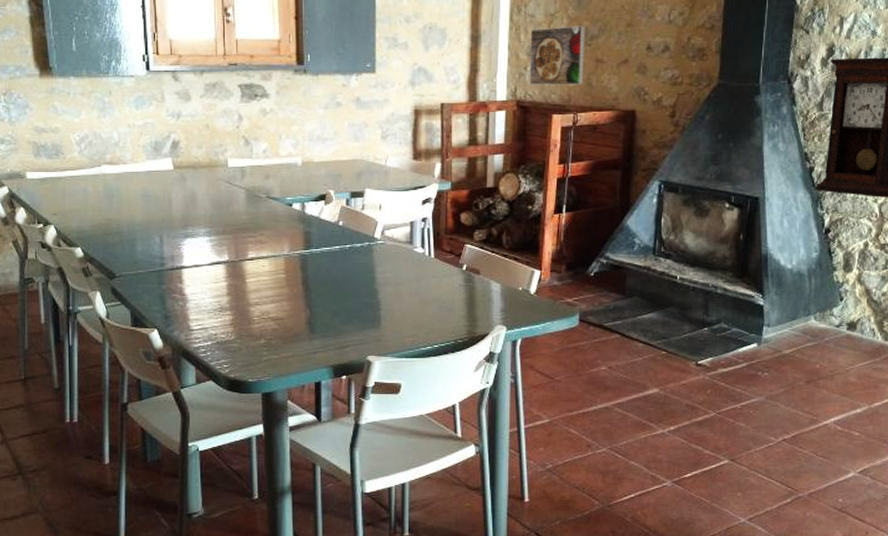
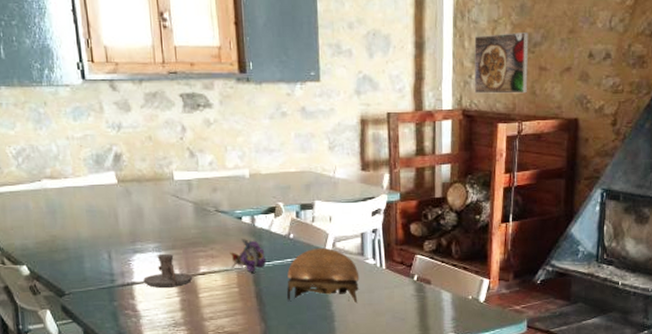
candle holder: none [192,239,241,273] -> present [143,254,193,289]
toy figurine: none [279,225,315,259] -> present [230,239,267,273]
decorative bowl: none [334,235,407,291] -> present [287,247,360,302]

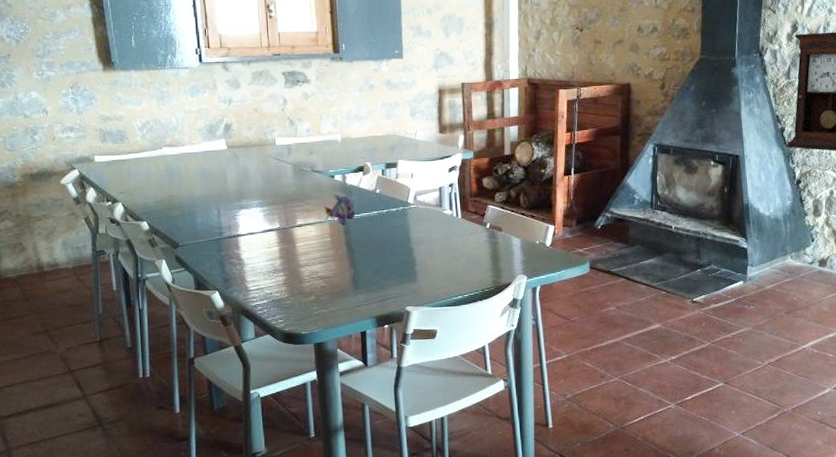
candle holder: present [143,254,193,289] -> none [247,209,291,240]
decorative bowl: present [287,247,360,302] -> none [373,201,438,249]
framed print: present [474,32,529,94] -> none [537,12,585,65]

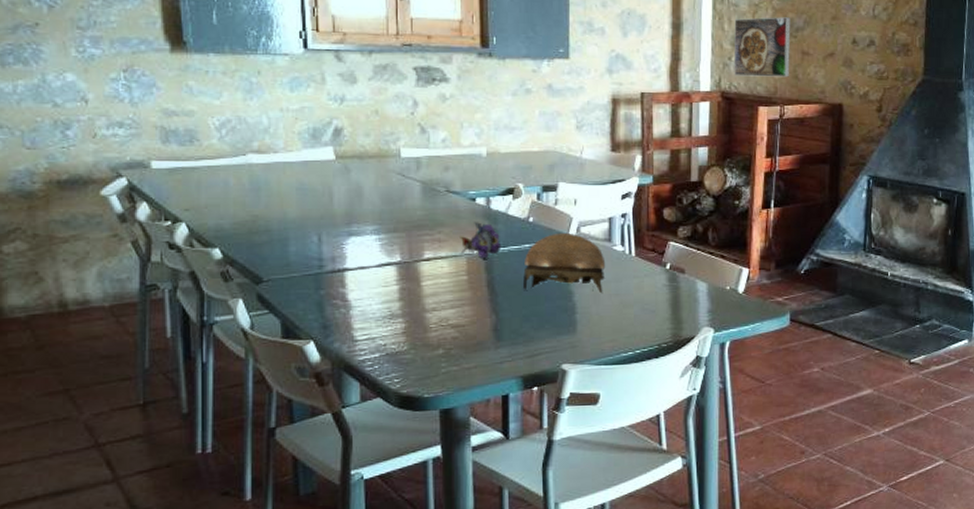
decorative bowl: none [373,201,438,249] -> present [523,232,606,293]
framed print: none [537,12,585,65] -> present [734,17,791,77]

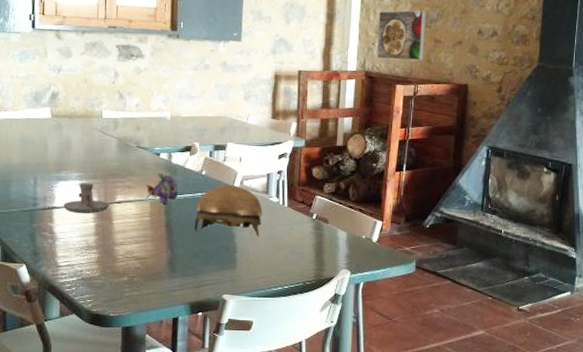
candle holder: none [357,238,416,276] -> present [63,183,110,214]

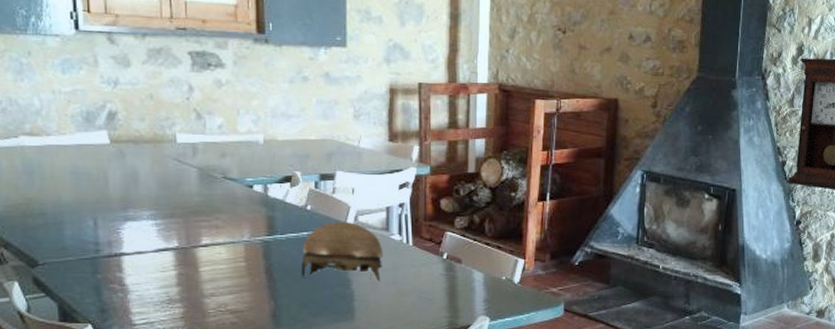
candle holder: present [63,183,110,214] -> none [134,223,193,261]
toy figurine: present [146,173,179,204] -> none [237,209,280,246]
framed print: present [376,10,426,61] -> none [511,10,568,71]

